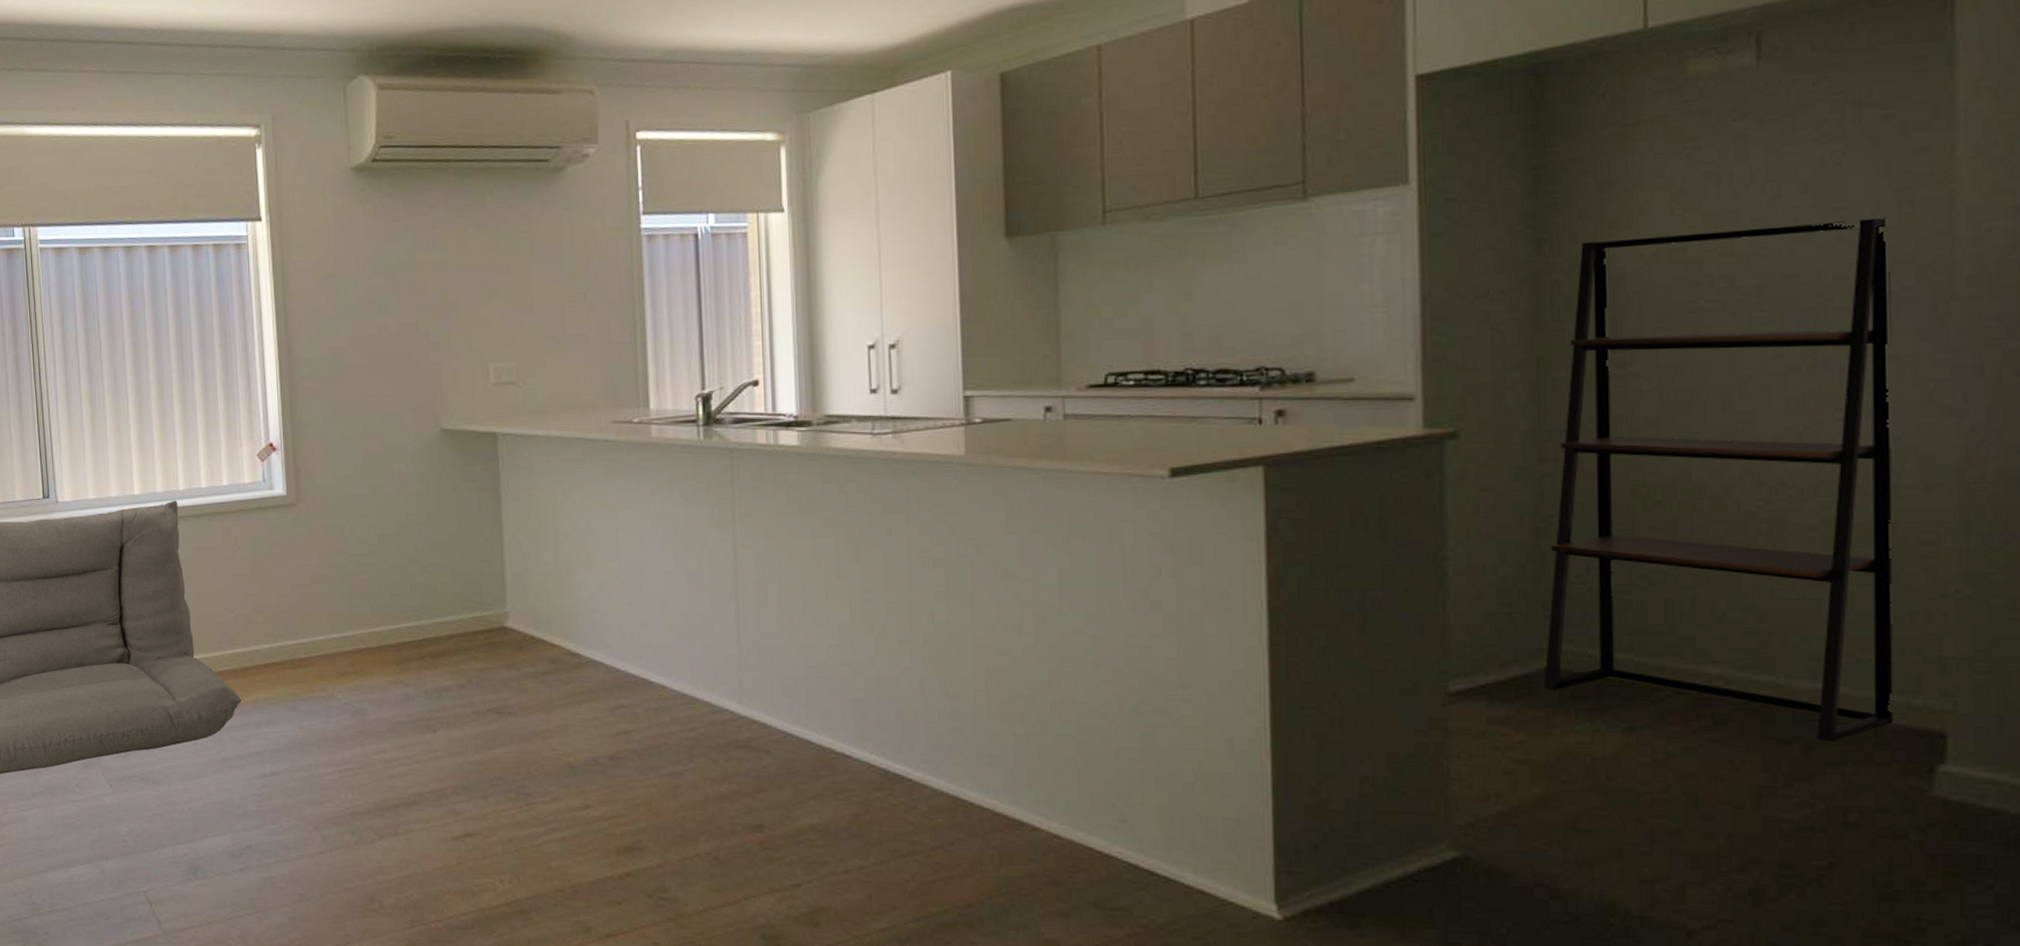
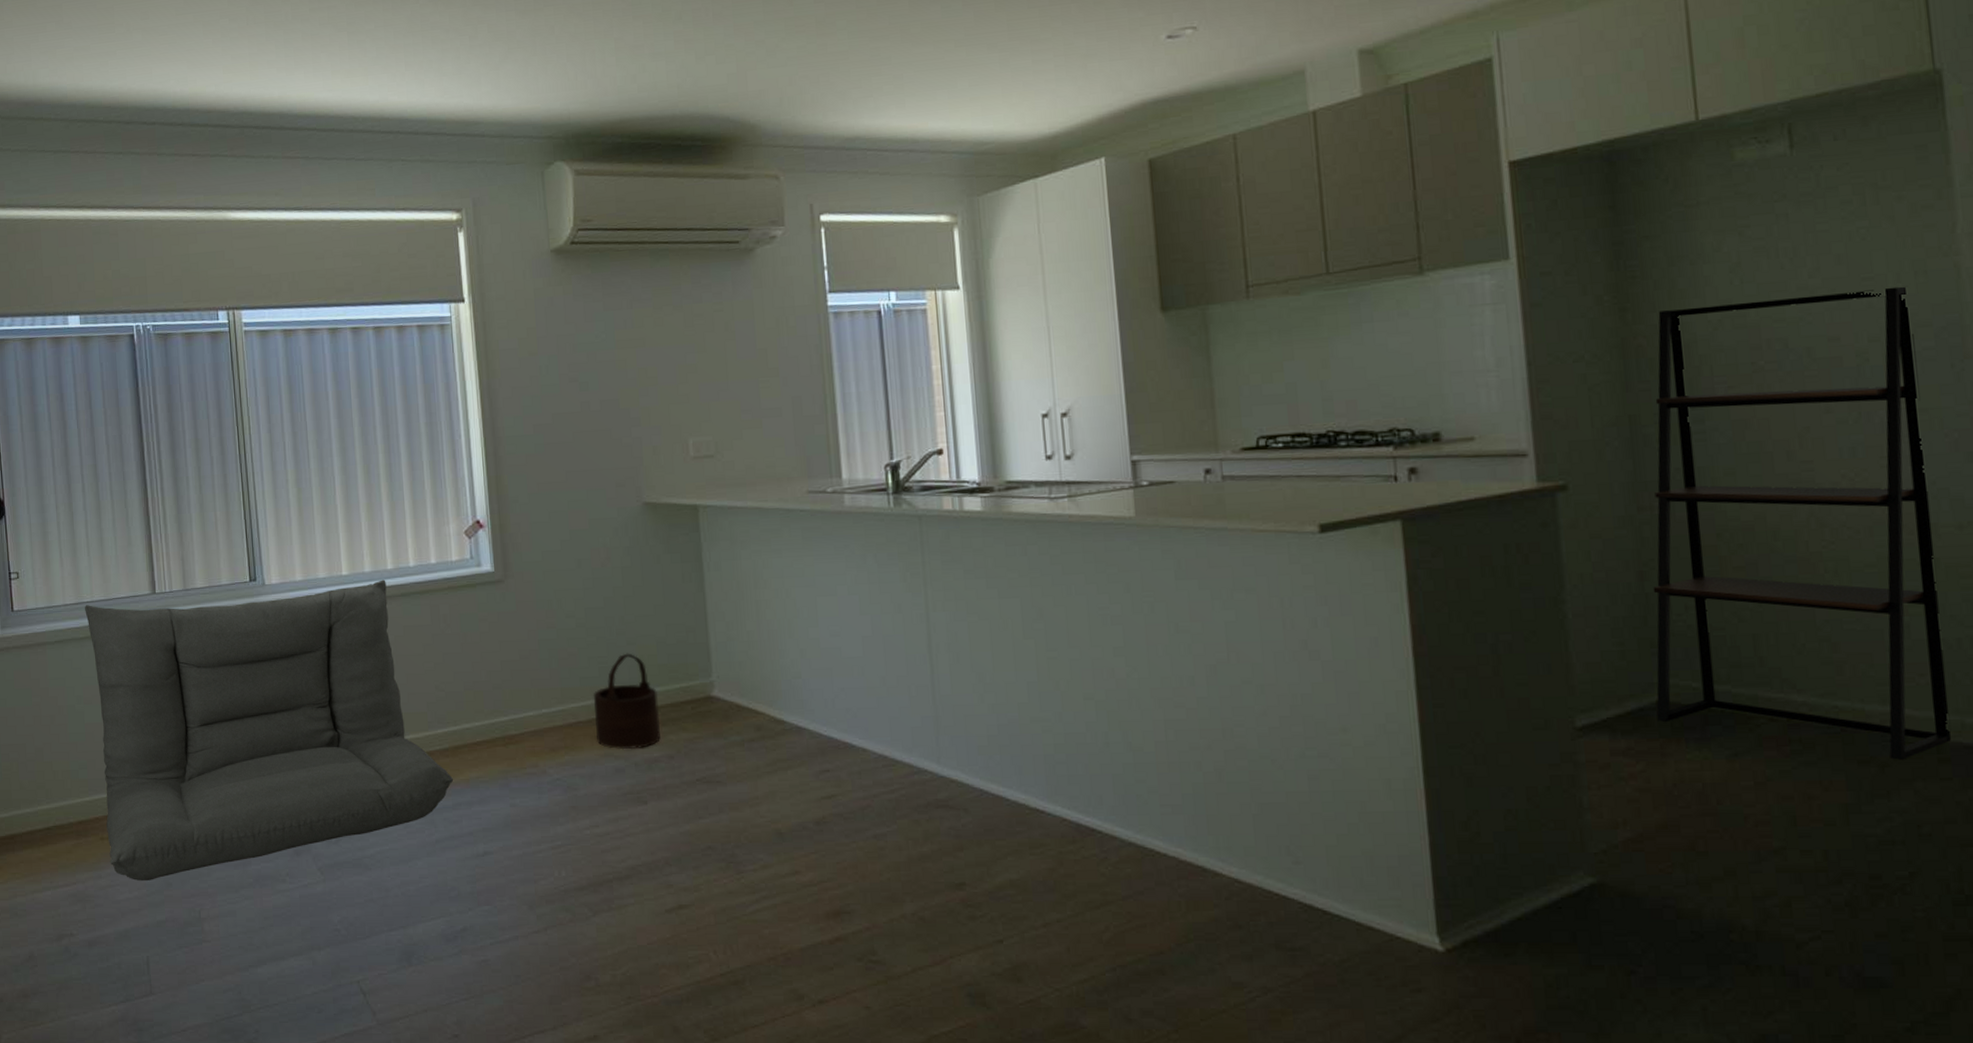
wooden bucket: none [384,581,452,678] -> present [593,653,661,750]

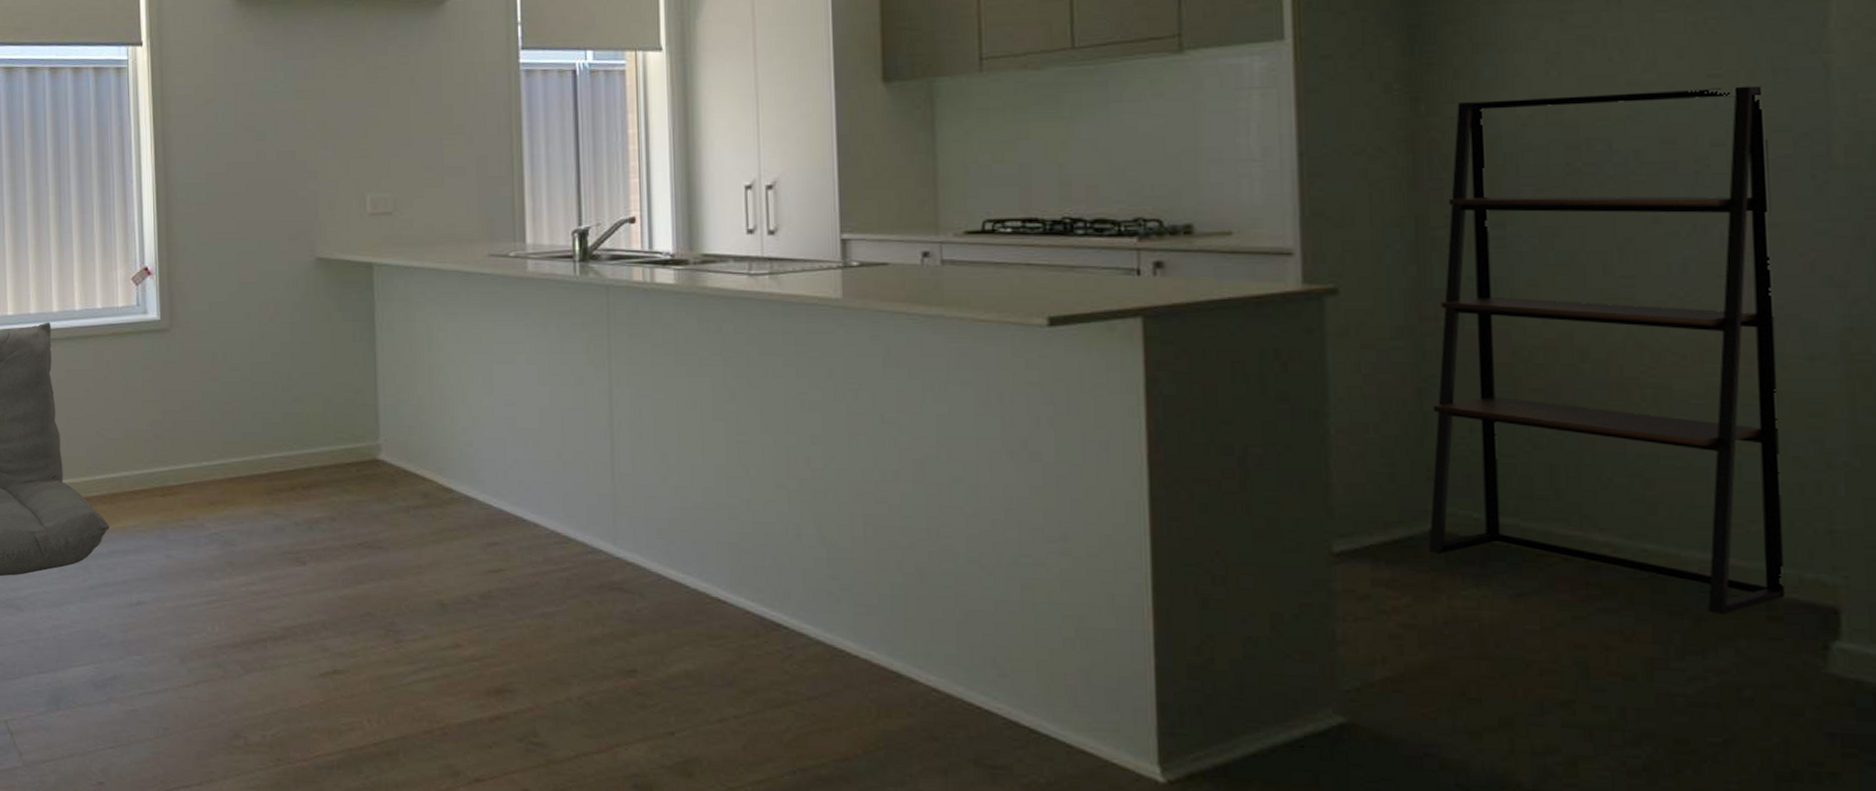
wooden bucket: present [593,653,661,750] -> none [255,410,324,509]

